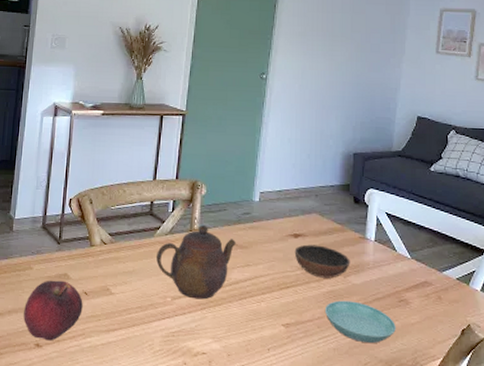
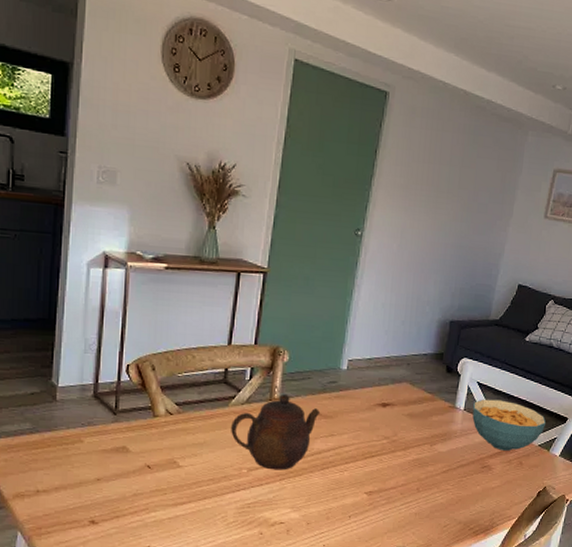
fruit: present [23,280,83,341] -> none [74,453,146,517]
bowl: present [294,244,350,279] -> none [381,414,438,447]
saucer: present [325,300,396,344] -> none [409,468,477,508]
cereal bowl: none [384,229,462,284] -> present [472,399,547,451]

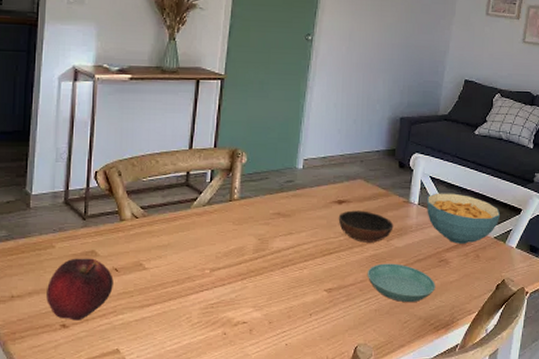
fruit: none [74,453,146,517] -> present [46,258,114,321]
teapot: present [231,393,321,470] -> none [193,194,279,270]
bowl: none [381,414,438,447] -> present [338,210,394,243]
saucer: none [409,468,477,508] -> present [368,263,435,303]

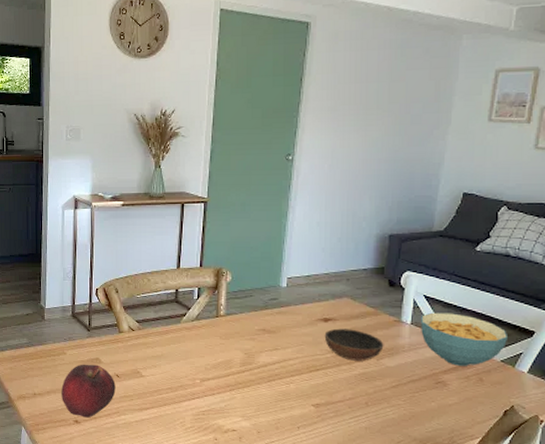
saucer: present [368,263,435,303] -> none [357,382,432,423]

